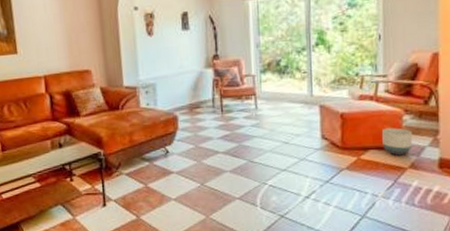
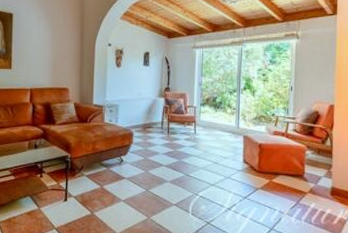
planter: present [382,128,413,156] -> none [289,159,312,182]

